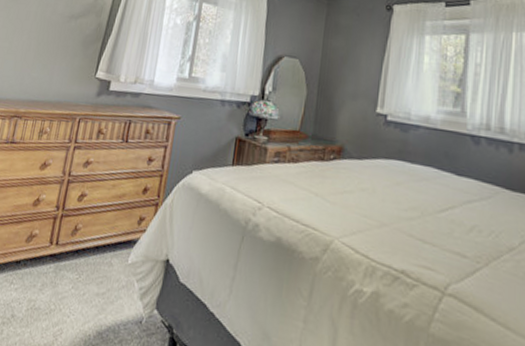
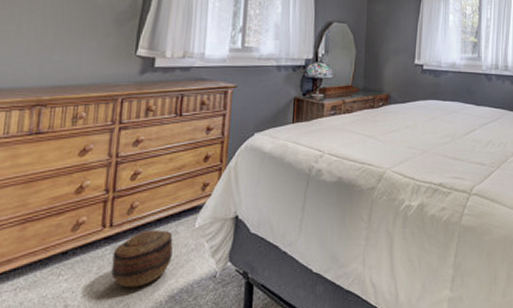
basket: none [51,255,107,314] -> present [111,230,173,288]

